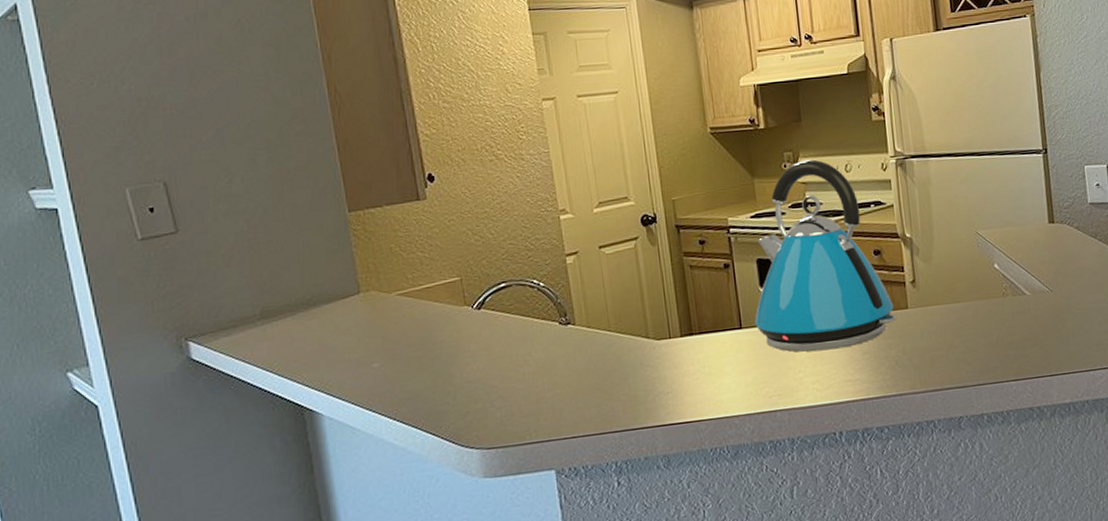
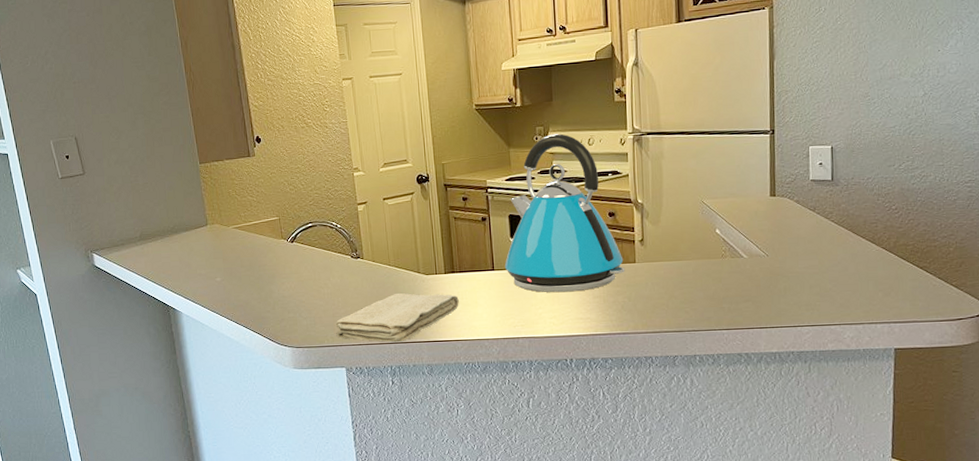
washcloth: none [540,363,700,432] -> present [335,293,459,343]

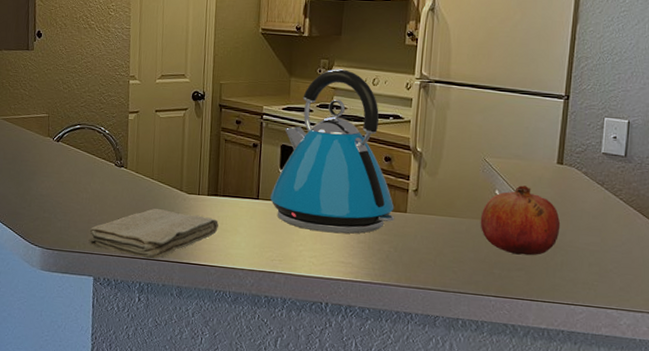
fruit: none [705,221,780,287] -> present [480,185,561,256]

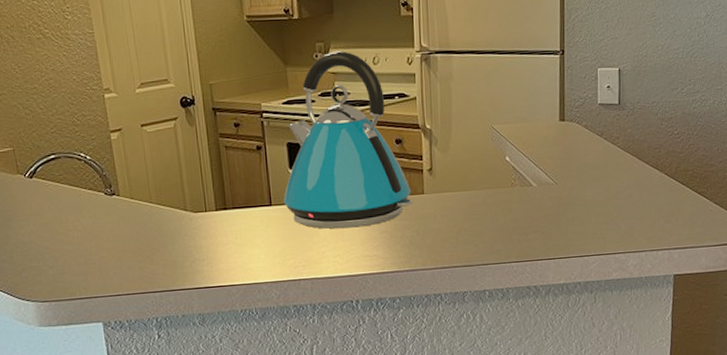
washcloth: present [88,208,219,259] -> none [88,234,233,291]
fruit: present [480,185,561,256] -> none [494,148,568,218]

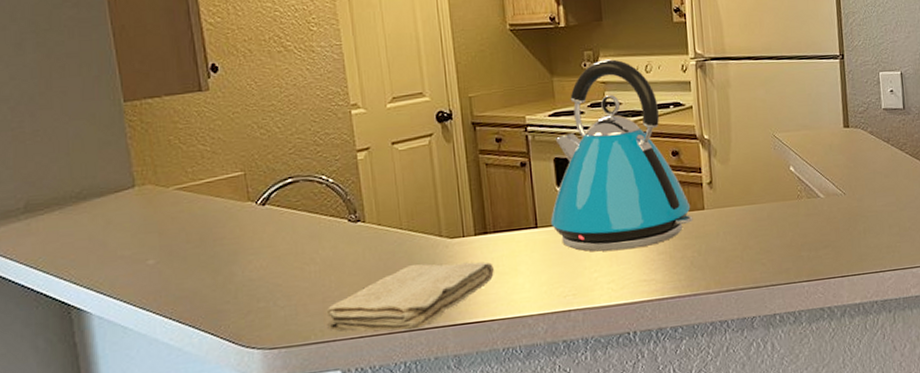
washcloth: none [88,234,233,291] -> present [326,262,494,332]

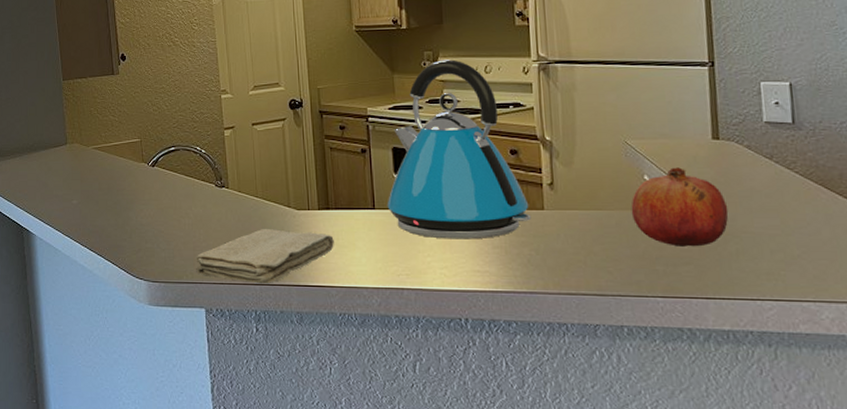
fruit: none [779,156,858,232] -> present [631,167,729,247]

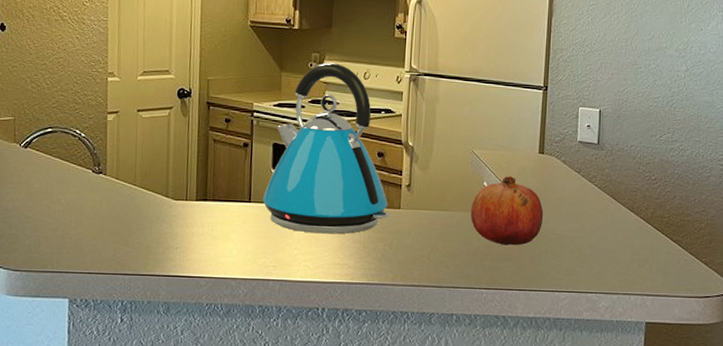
washcloth: present [196,229,334,284] -> none [63,218,208,274]

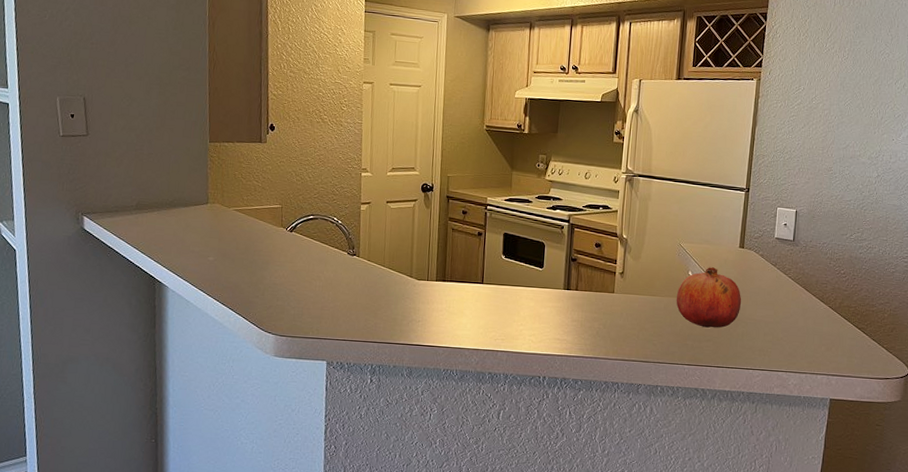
kettle: present [262,63,389,234] -> none [493,163,604,314]

